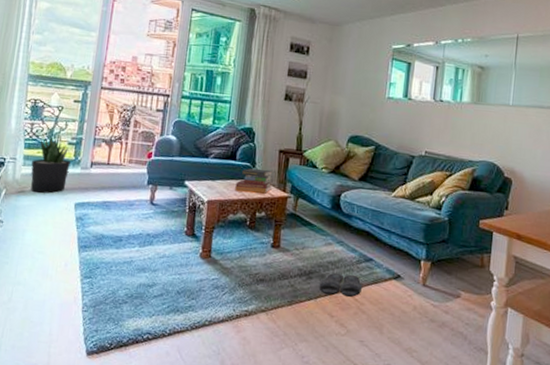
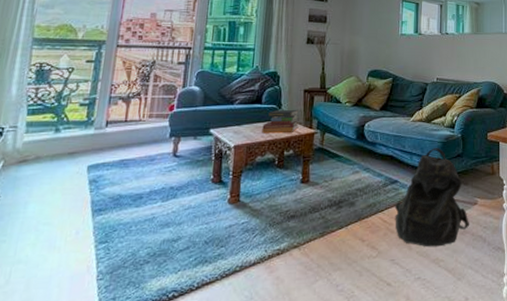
planter: present [31,136,71,193] -> none [35,99,83,159]
slippers: present [319,272,363,297] -> none [349,198,390,220]
backpack: none [367,229,451,336] -> present [394,148,470,247]

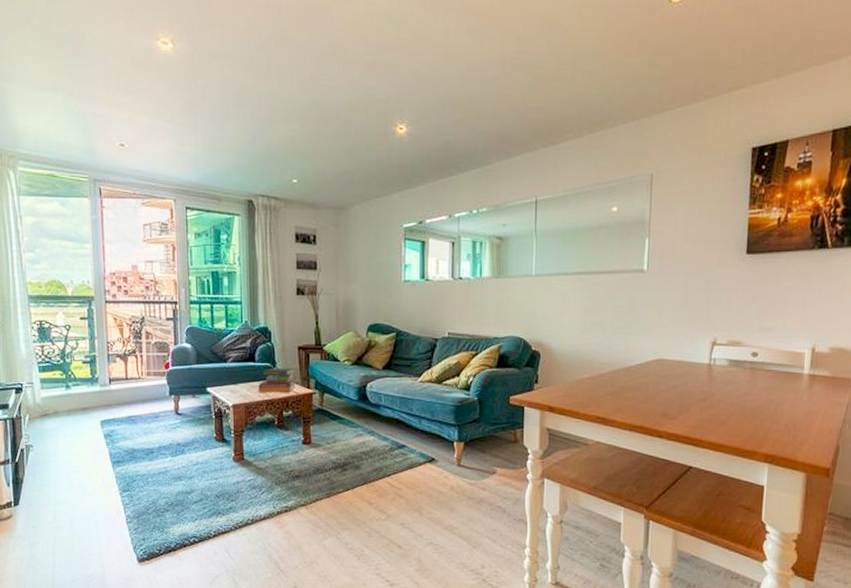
backpack: present [394,148,470,247] -> none [402,412,488,514]

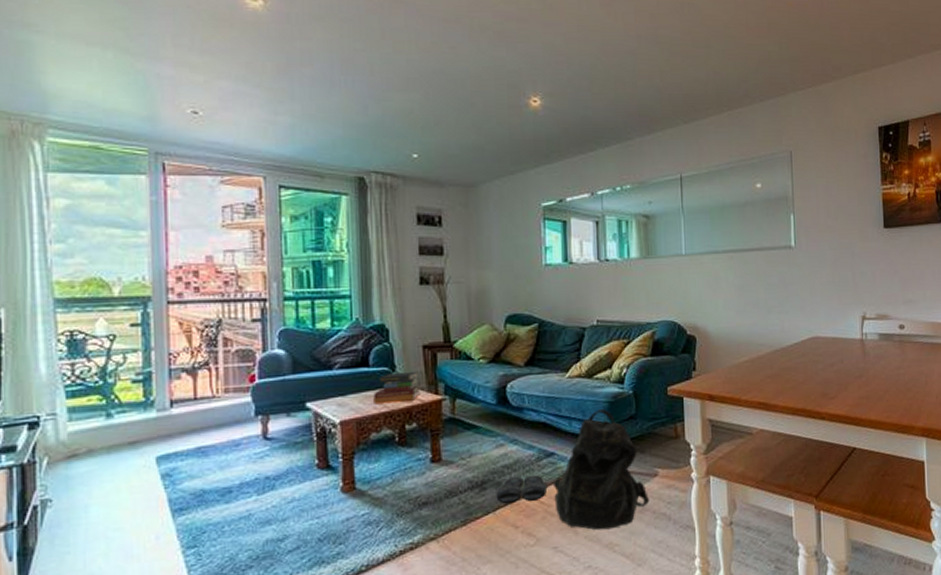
slippers: none [355,462,398,483] -> present [496,474,548,503]
backpack: none [402,412,488,514] -> present [552,409,650,531]

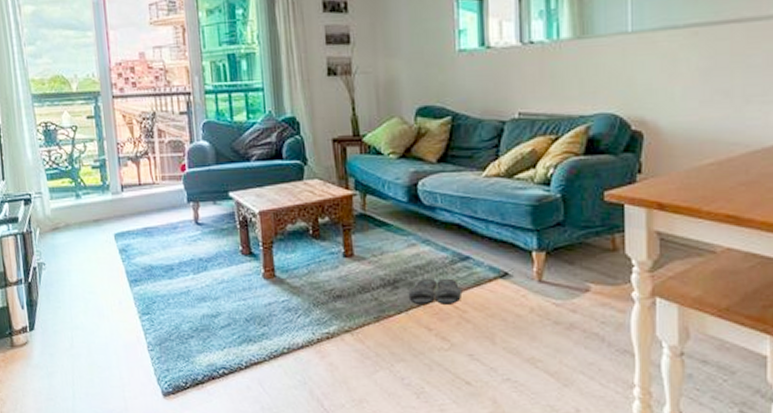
books: present [373,371,421,405] -> none [288,165,332,197]
backpack: present [552,409,650,531] -> none [467,213,580,344]

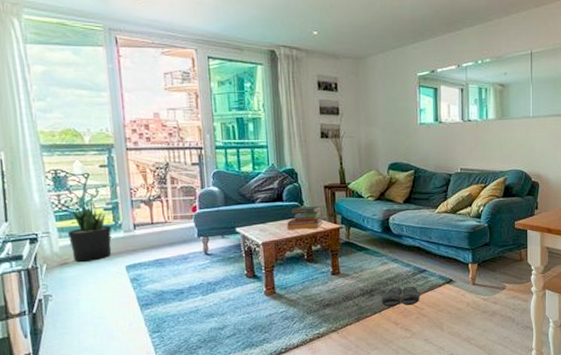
planter: none [59,162,100,227] -> present [68,205,112,262]
books: none [288,165,332,197] -> present [287,205,323,230]

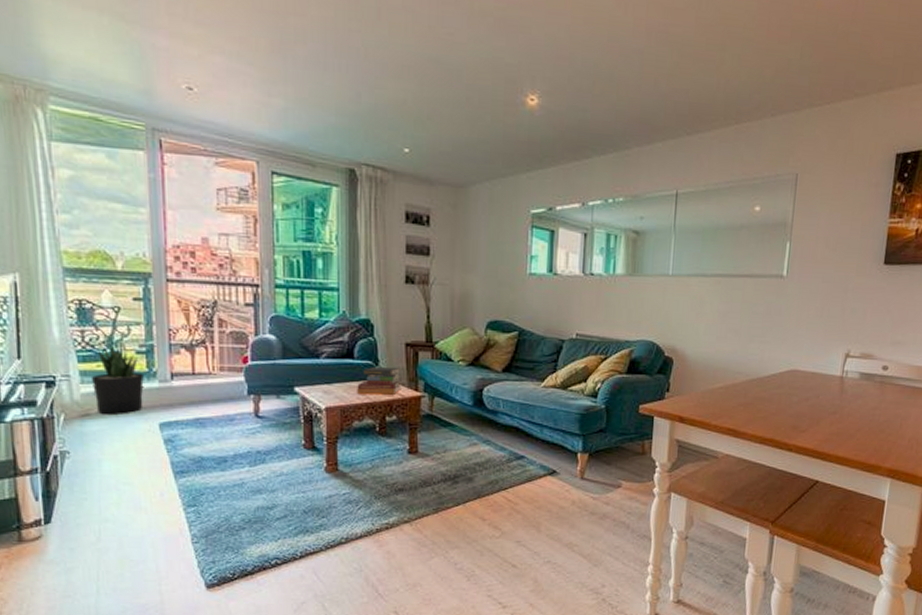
slippers: present [381,286,421,306] -> none [467,474,516,498]

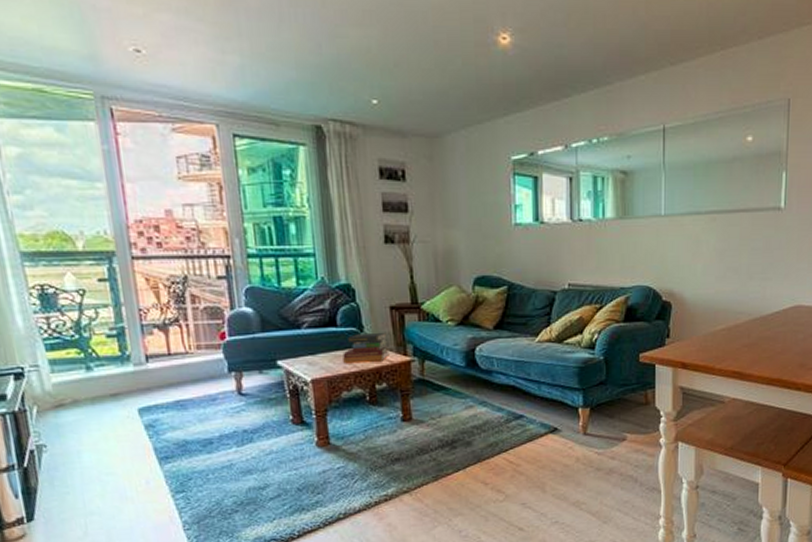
planter: present [92,345,144,414] -> none [62,331,118,403]

